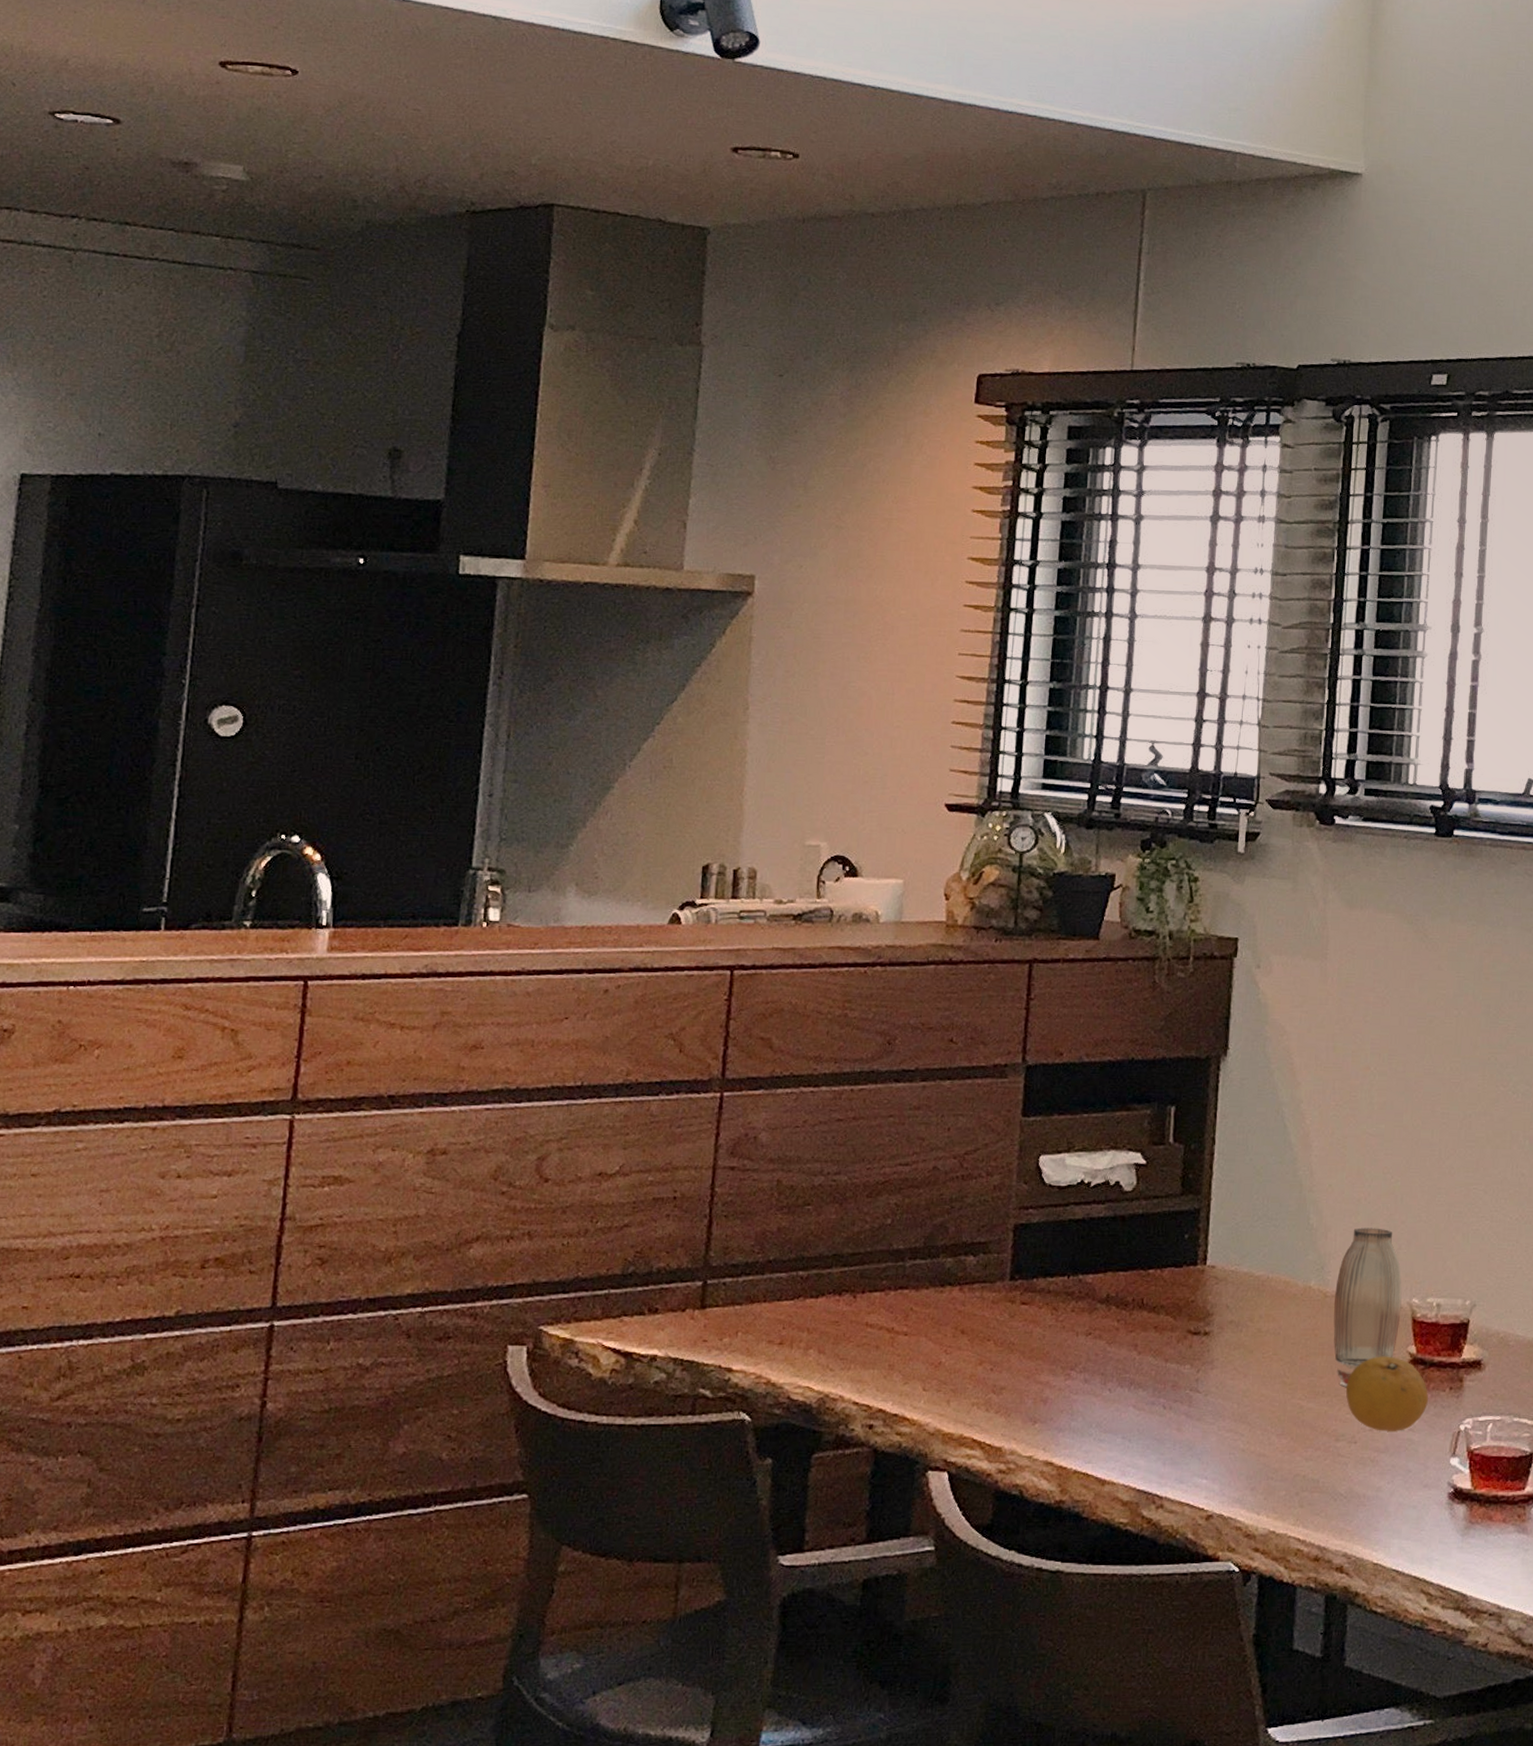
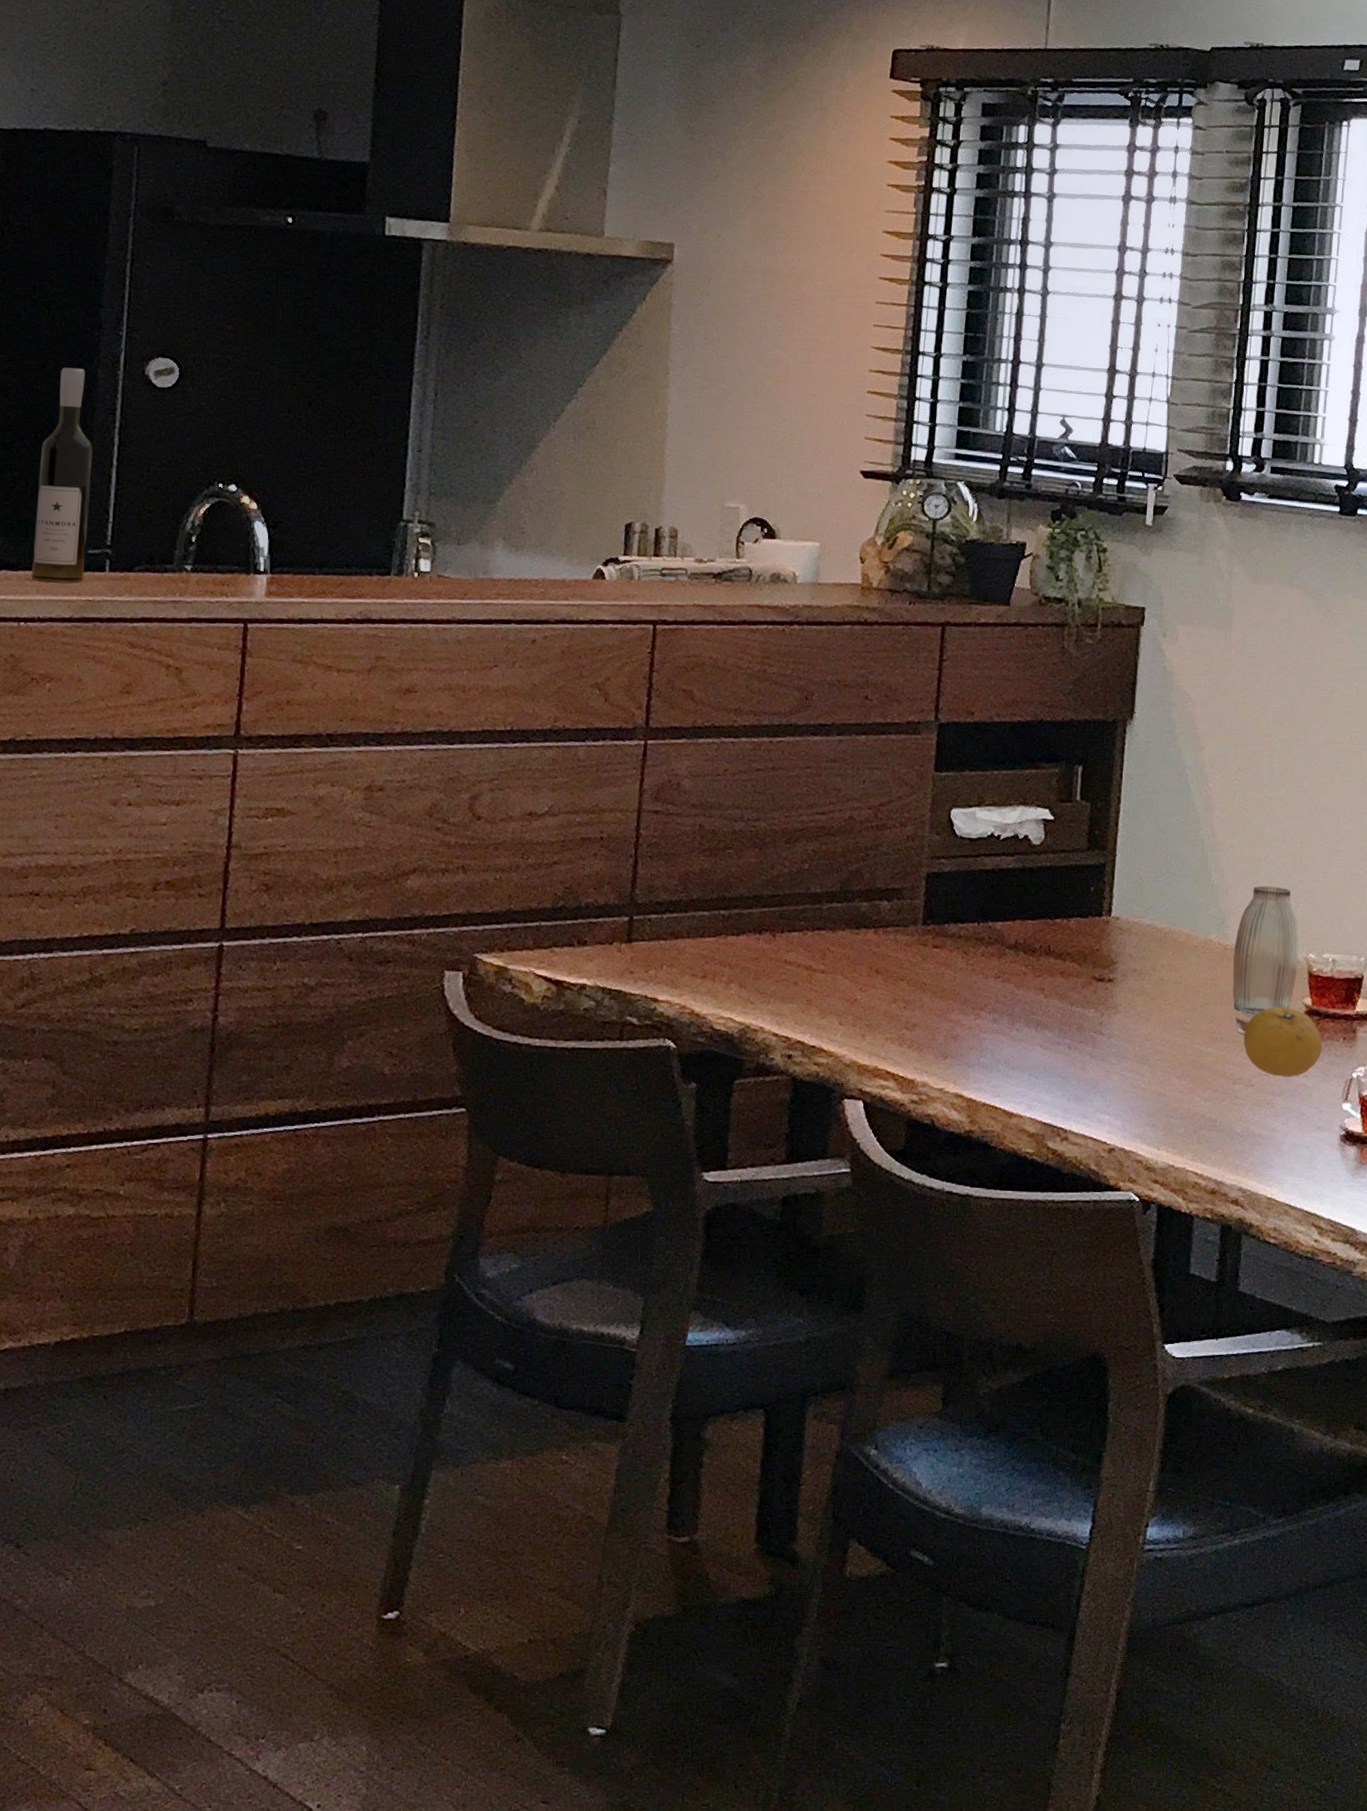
bottle: none [82,718,152,945] -> present [31,367,94,585]

